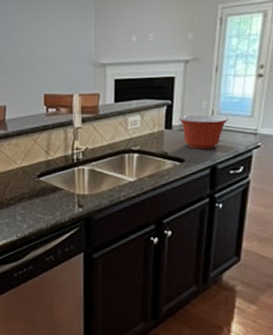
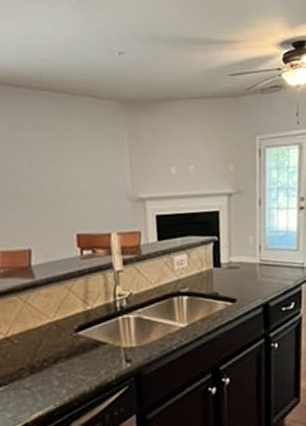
mixing bowl: present [179,115,229,149] -> none [227,250,276,287]

